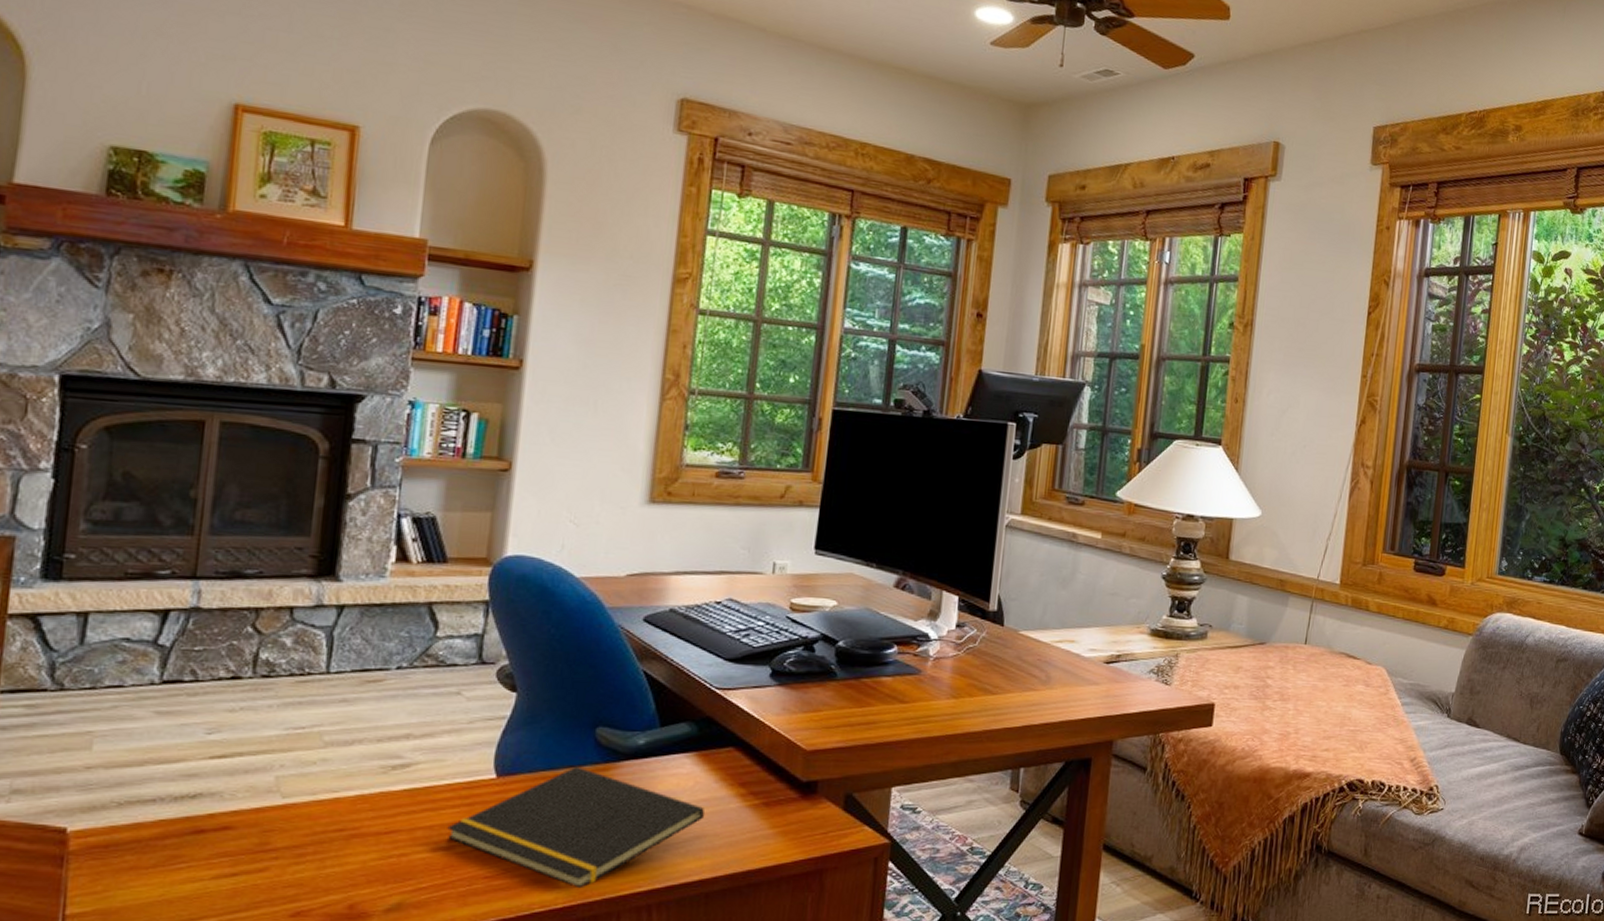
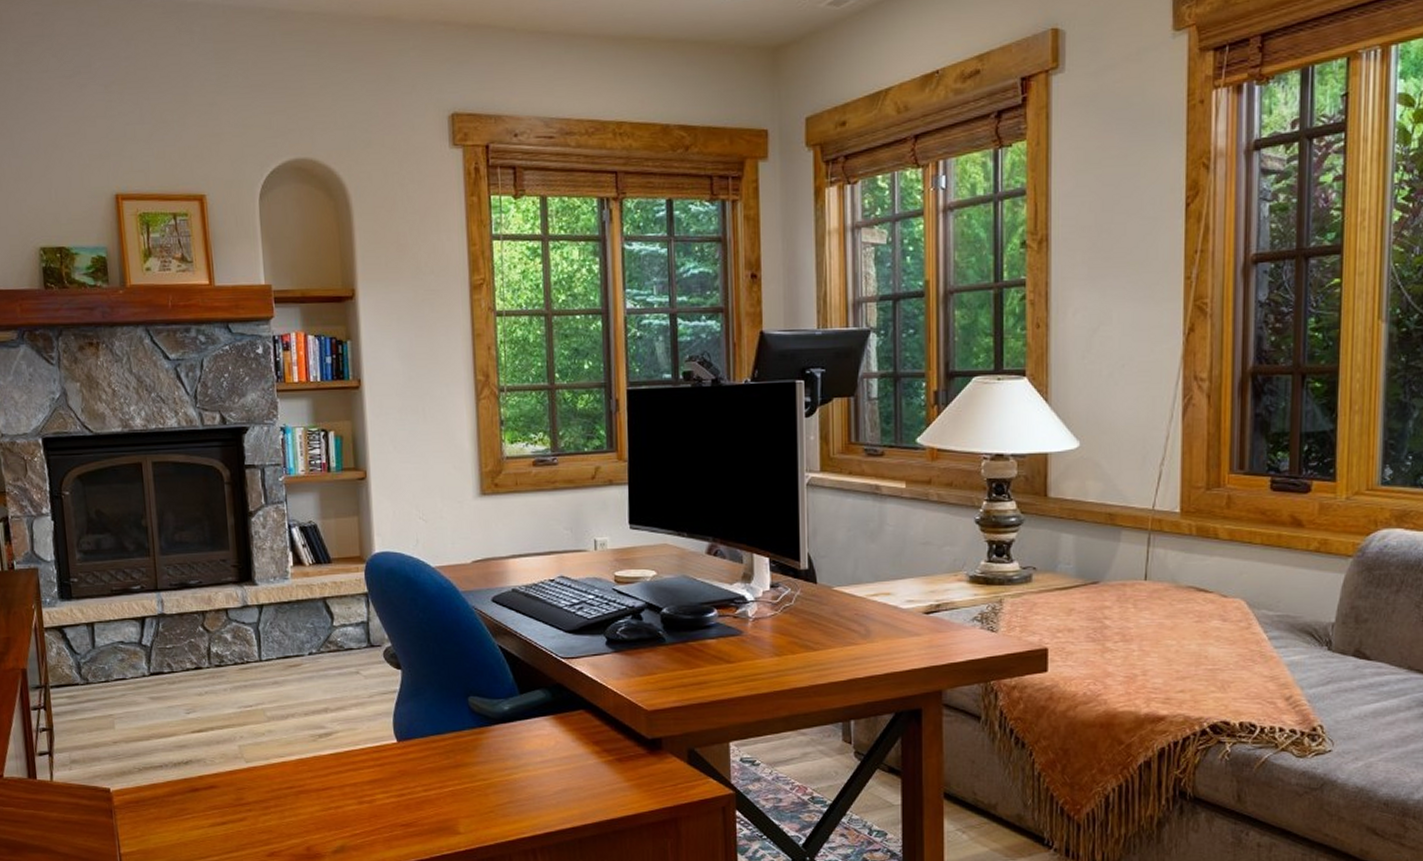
notepad: present [447,766,706,889] -> none [367,730,569,835]

